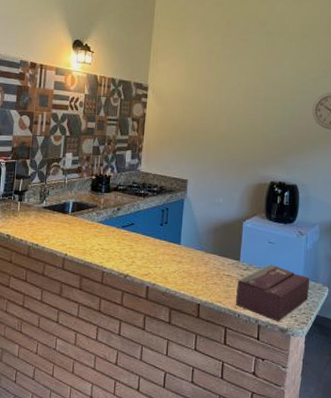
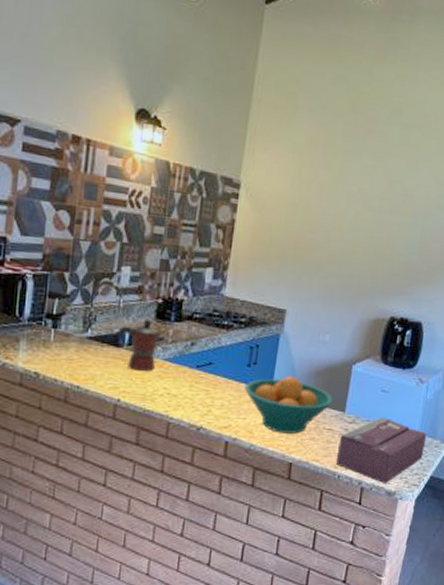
coffee maker: none [64,191,97,232] -> present [118,318,164,372]
fruit bowl: none [159,232,230,280] -> present [244,376,333,434]

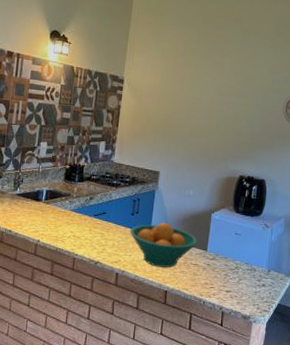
coffee maker: present [118,318,164,372] -> none [38,180,71,220]
tissue box: present [335,417,426,483] -> none [201,255,273,309]

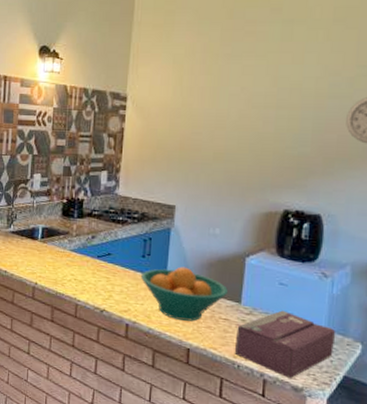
tissue box: none [201,255,273,309] -> present [234,310,335,378]

